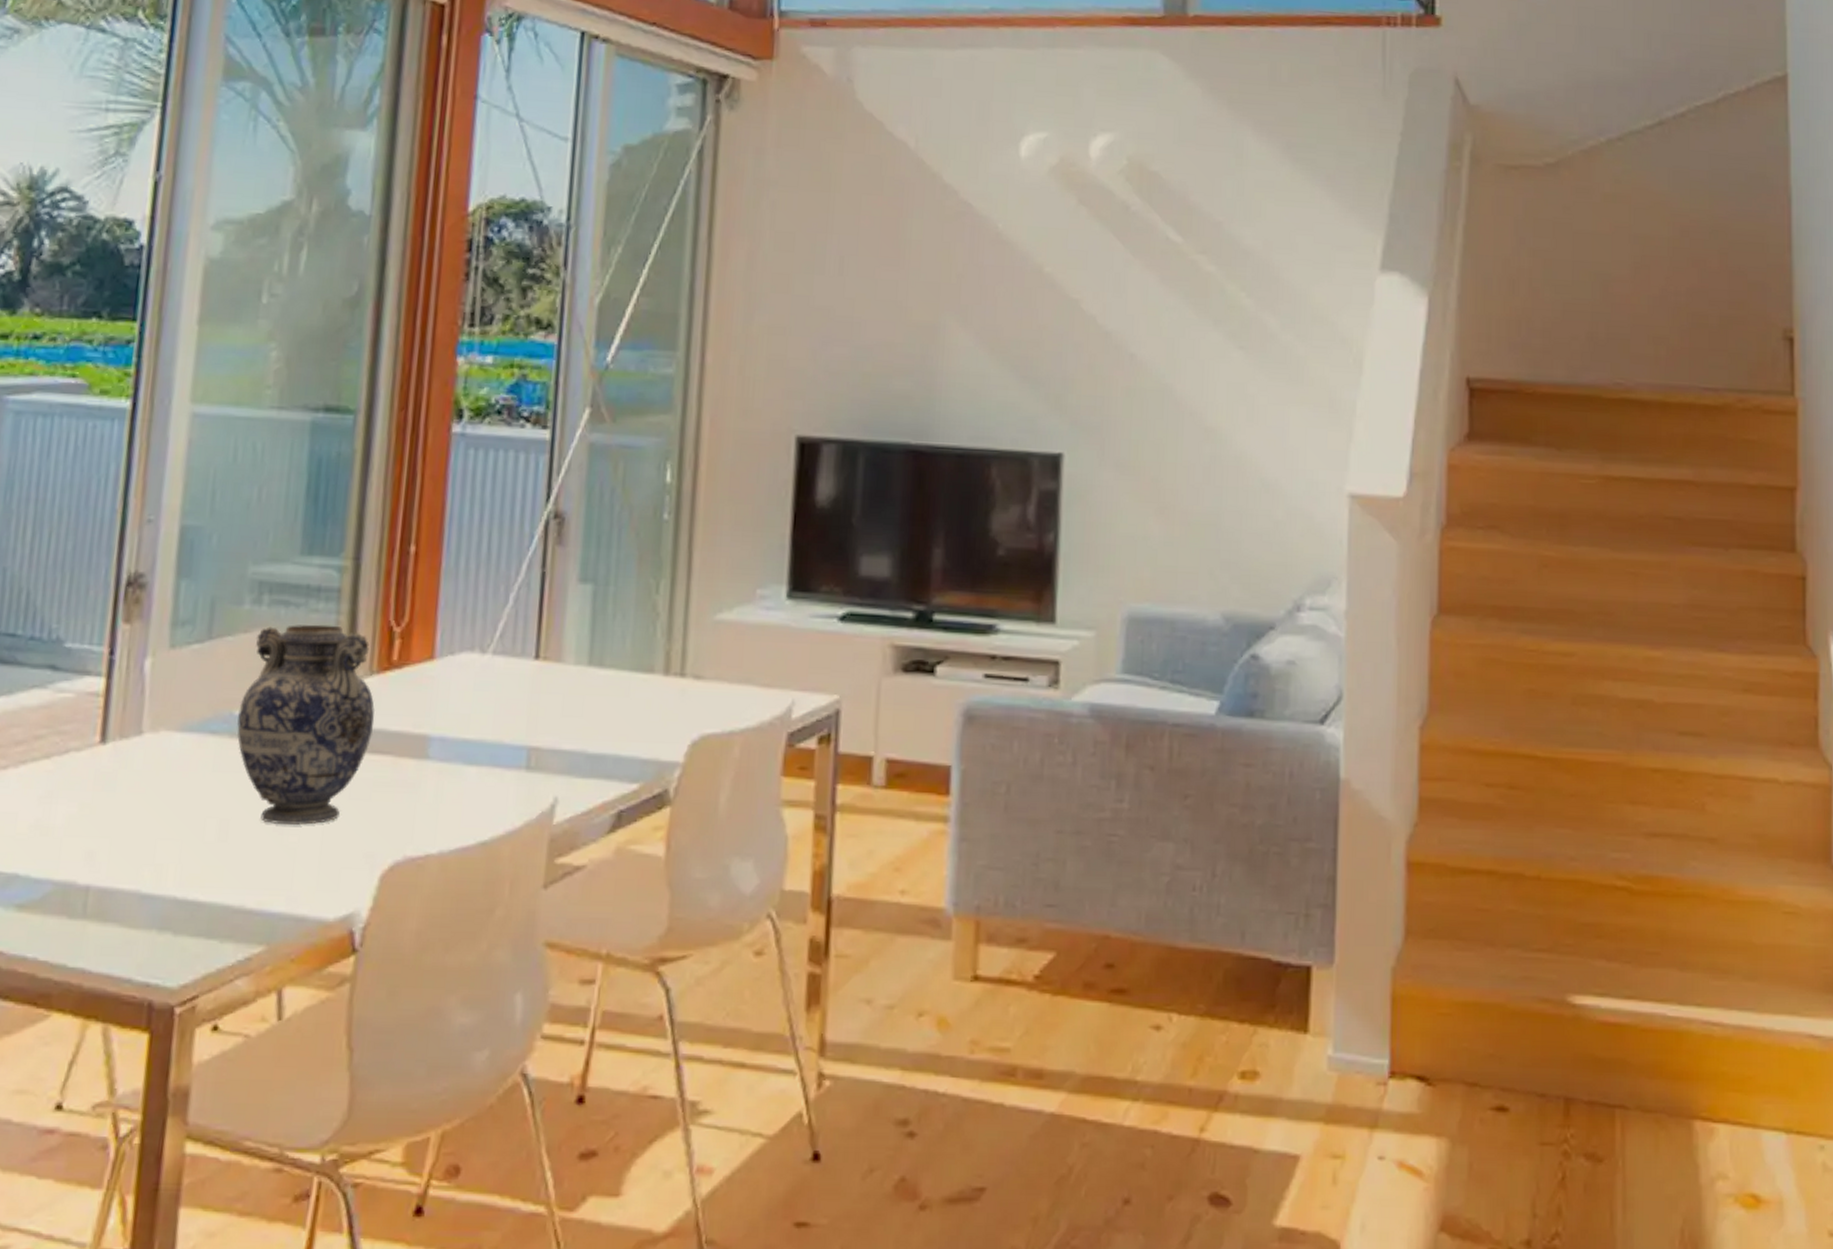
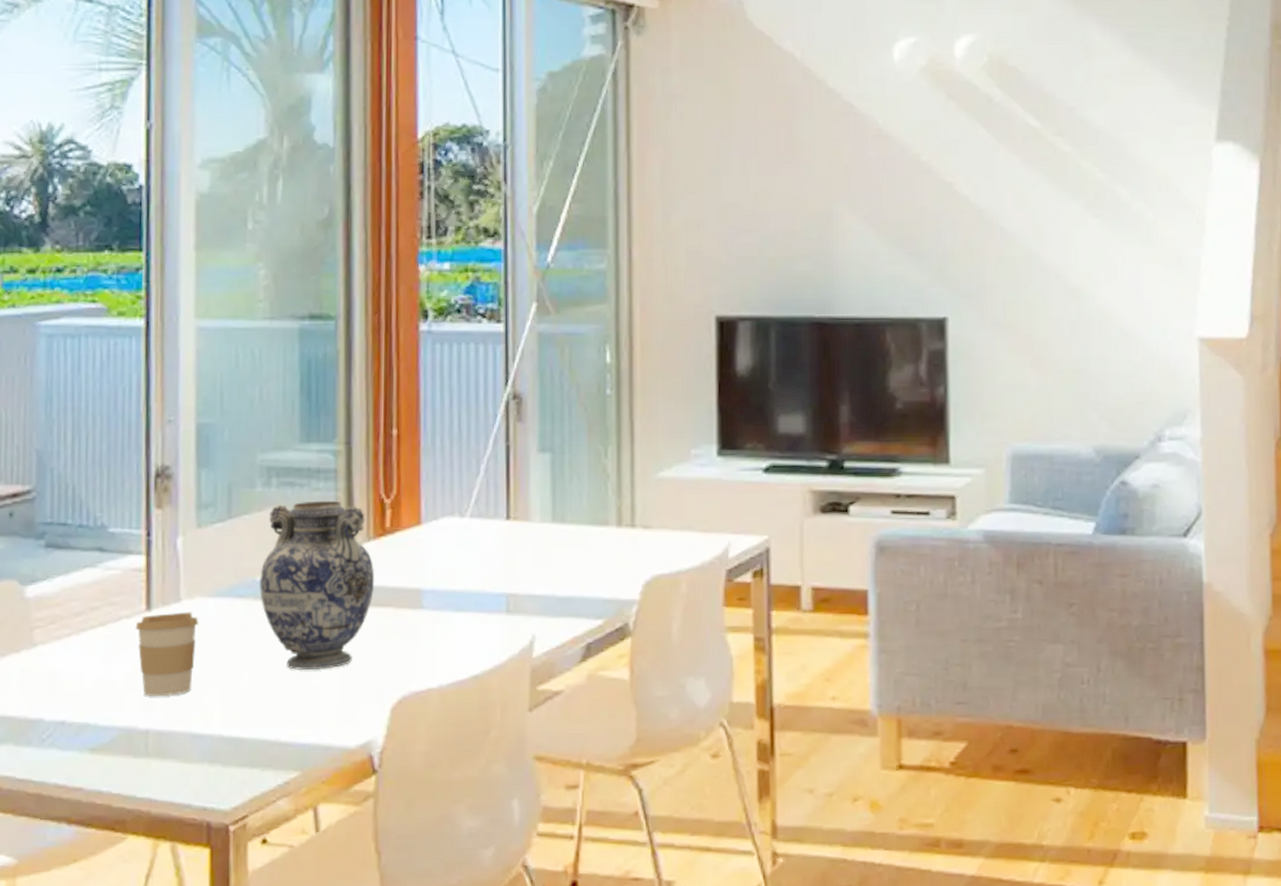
coffee cup: none [85,747,162,847] -> present [135,612,199,697]

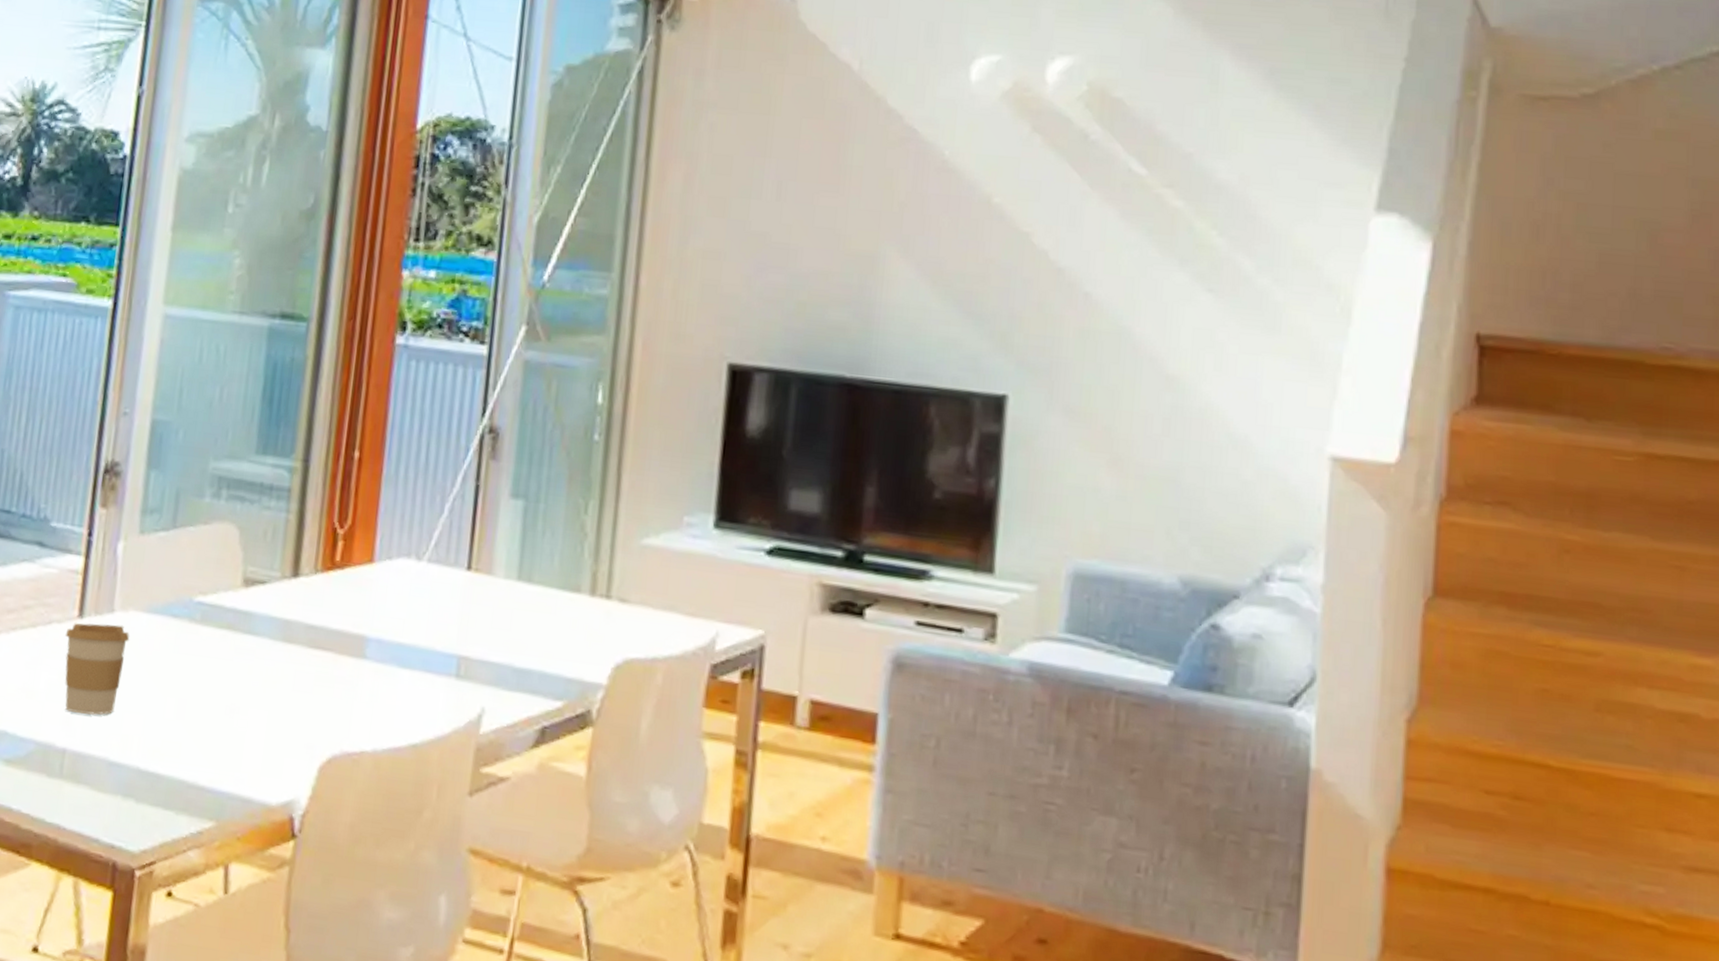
decorative vase: present [259,500,375,670] -> none [195,520,318,712]

